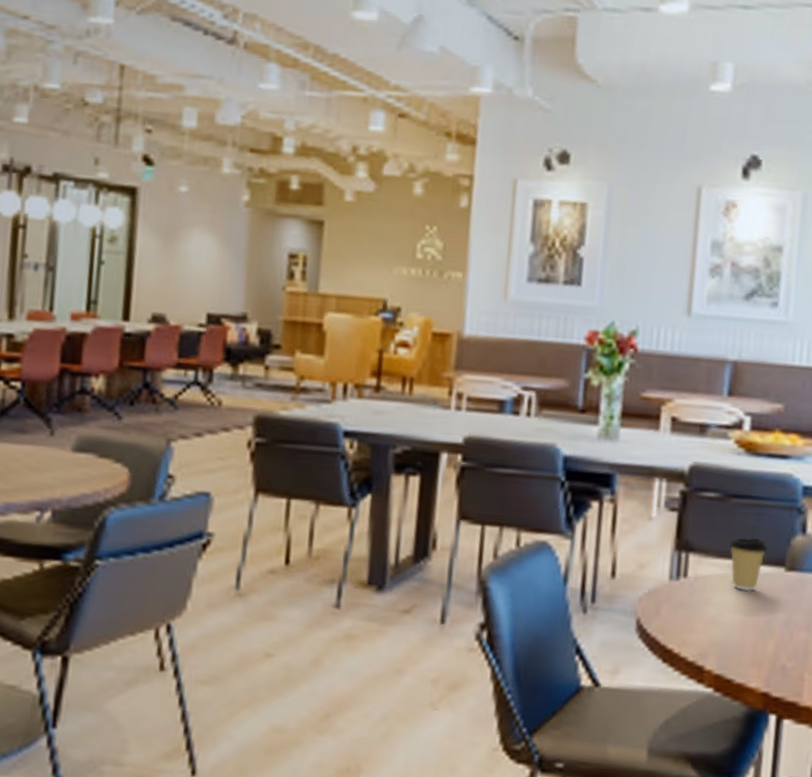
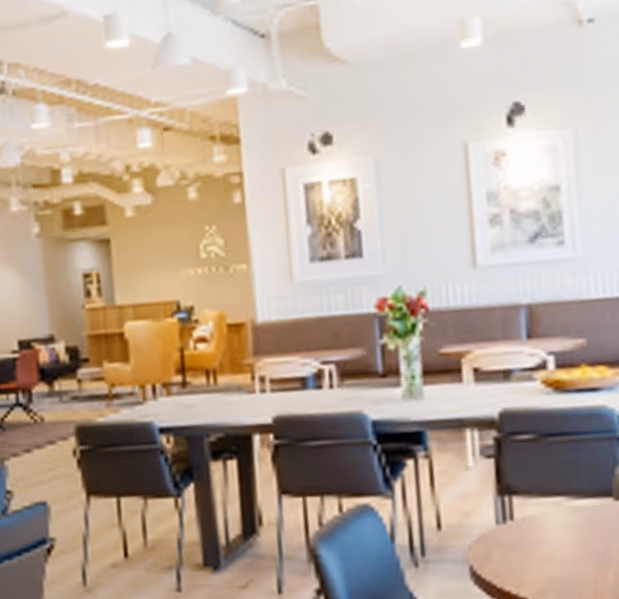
coffee cup: present [728,537,767,592] -> none [550,472,592,526]

